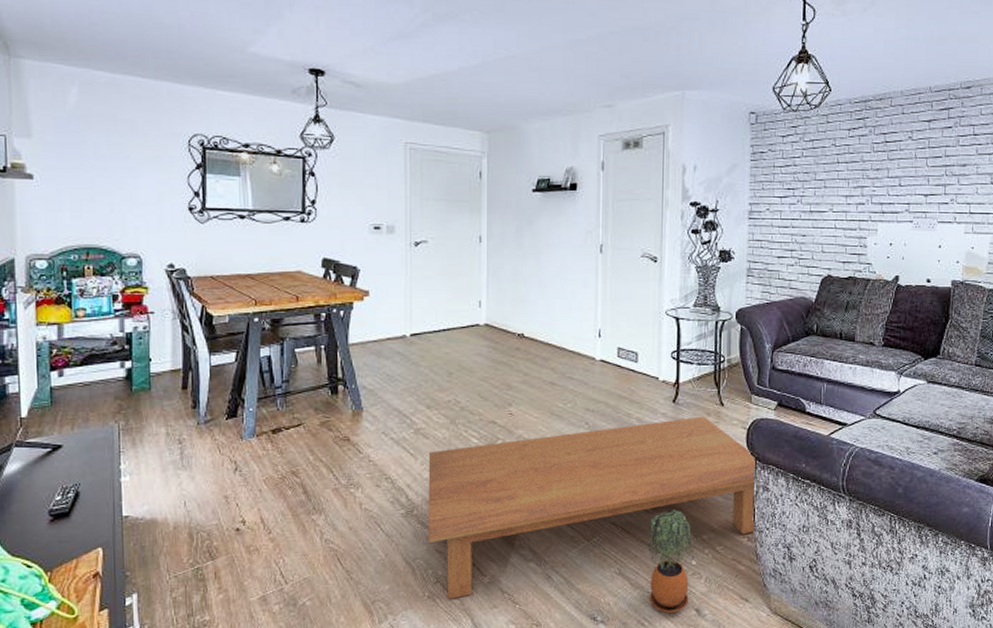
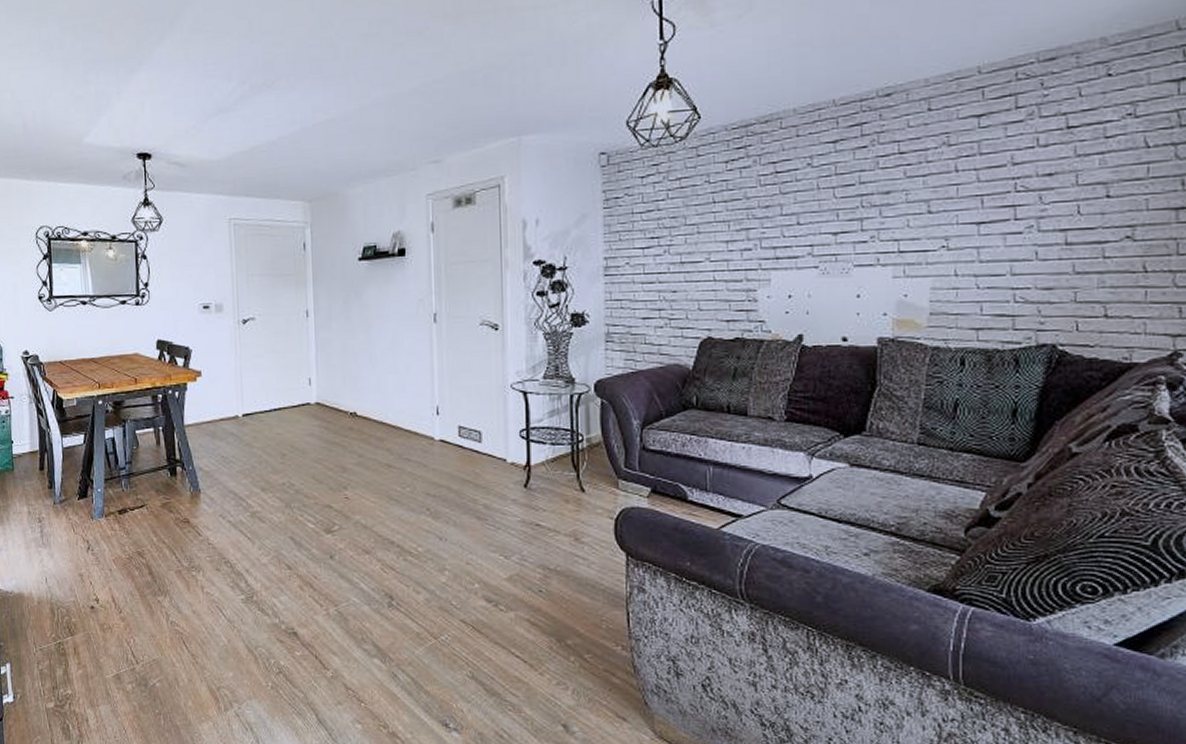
coffee table: present [428,416,757,599] -> none [265,503,632,692]
potted plant: present [648,509,695,613] -> none [503,608,559,726]

